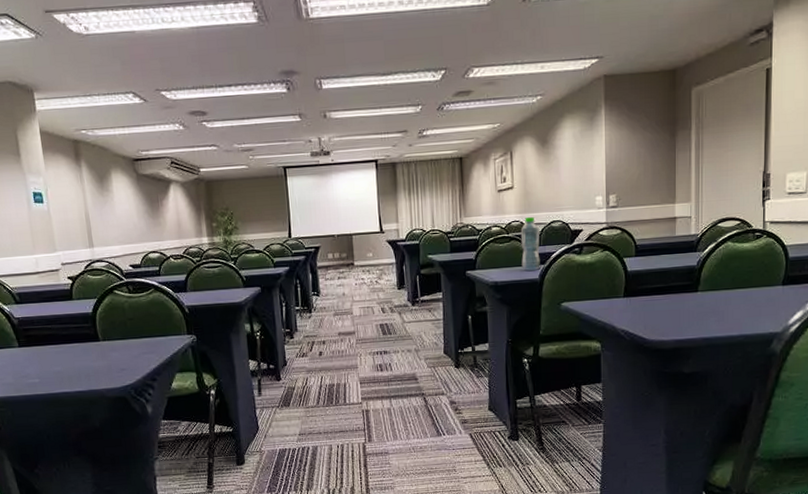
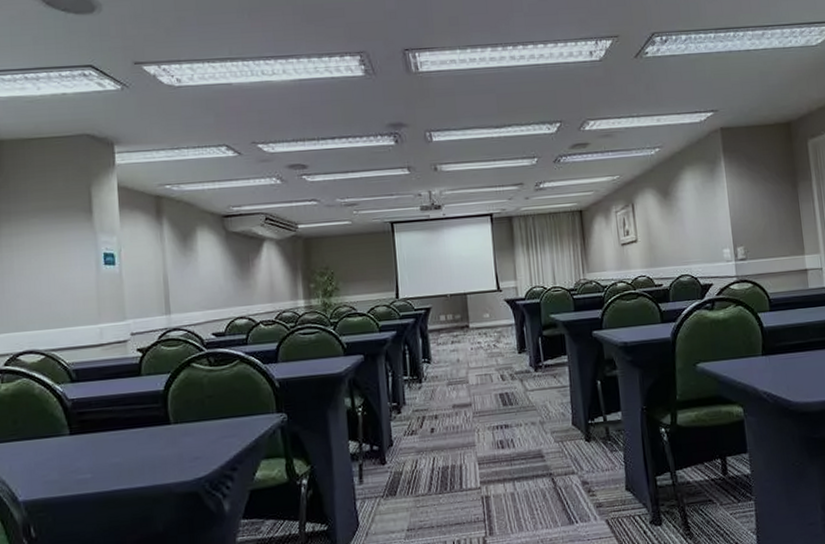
water bottle: present [520,217,540,272] -> none [648,272,672,330]

